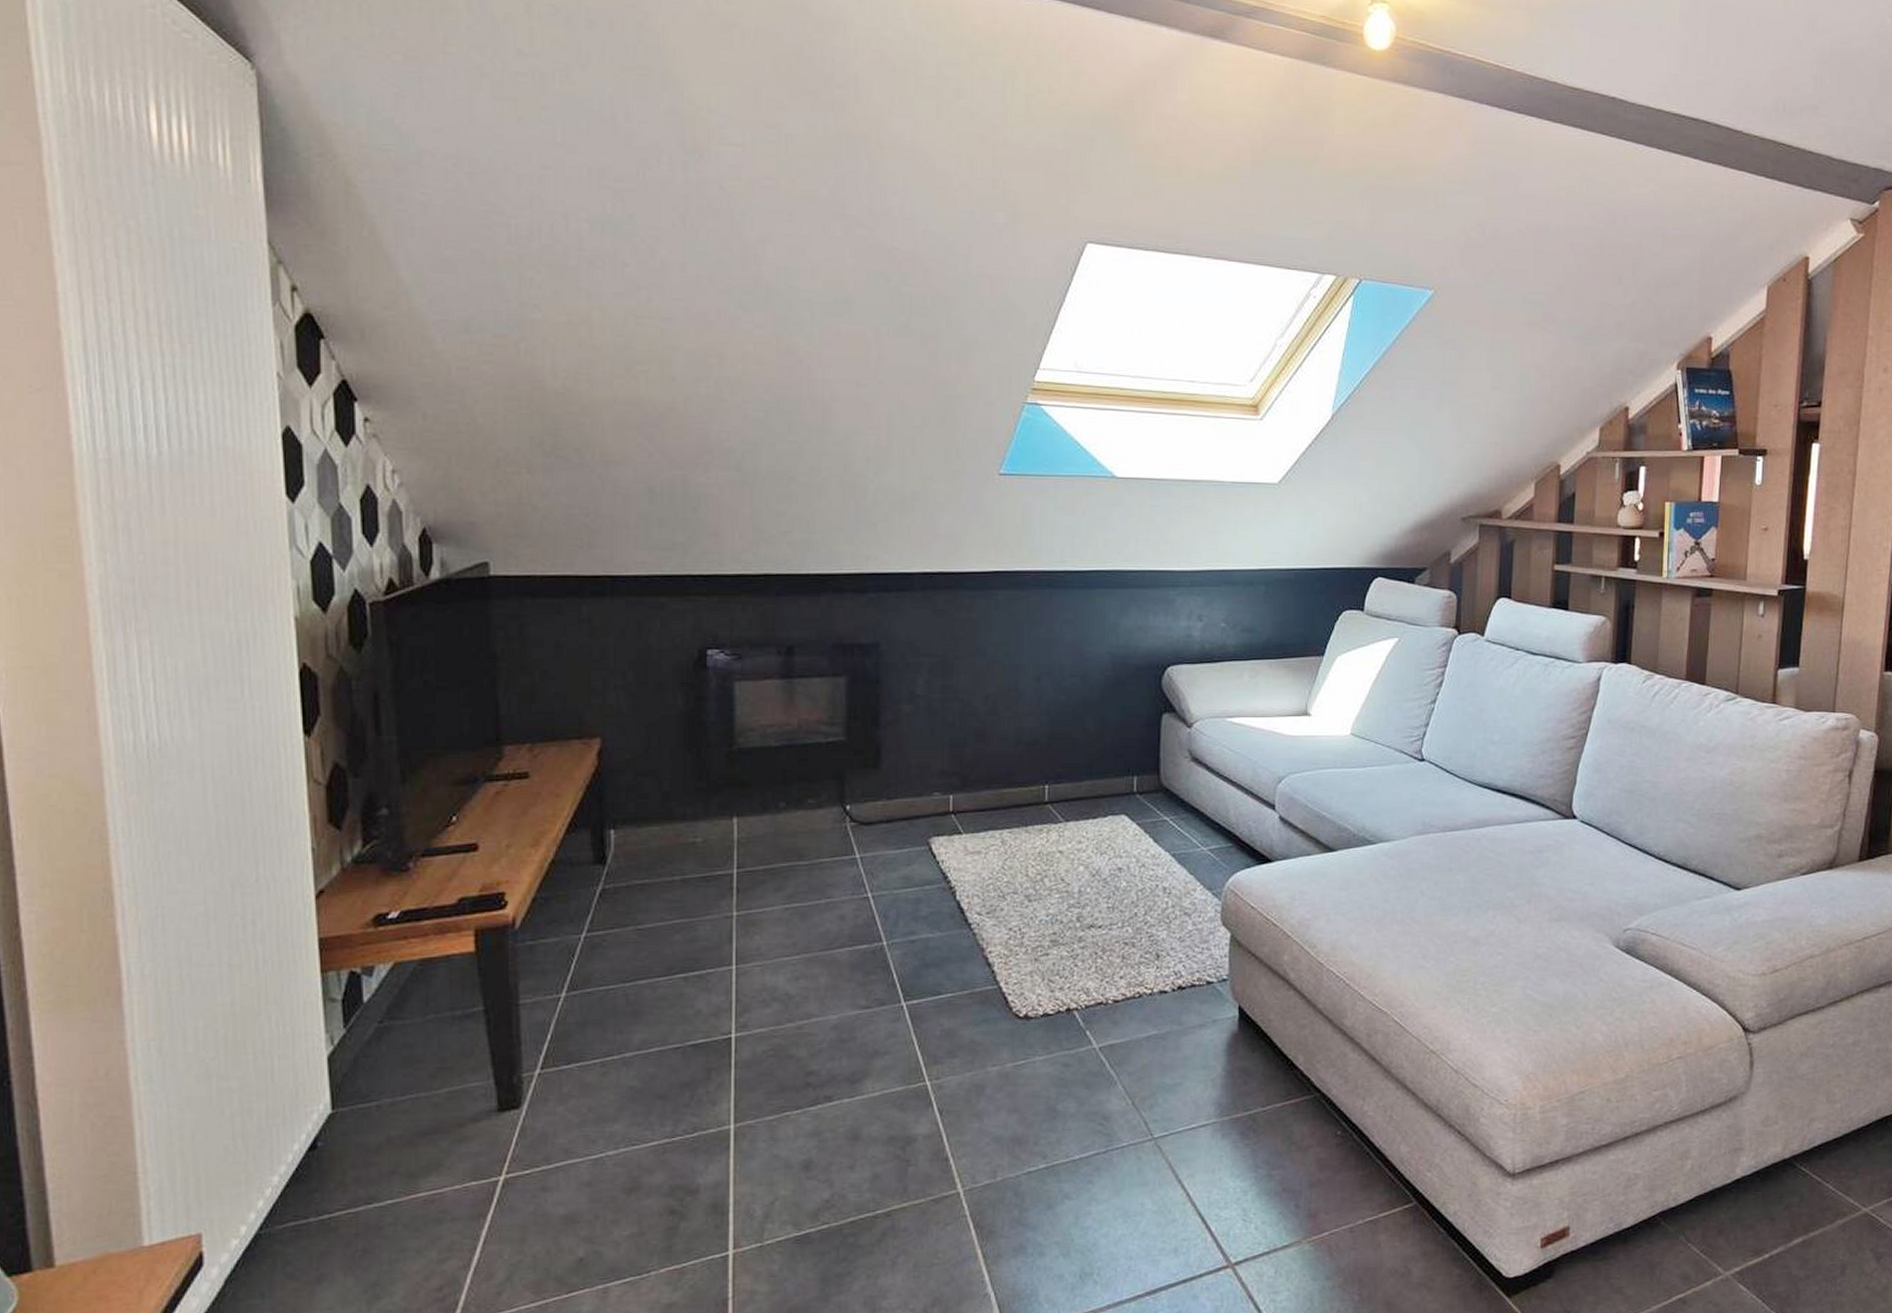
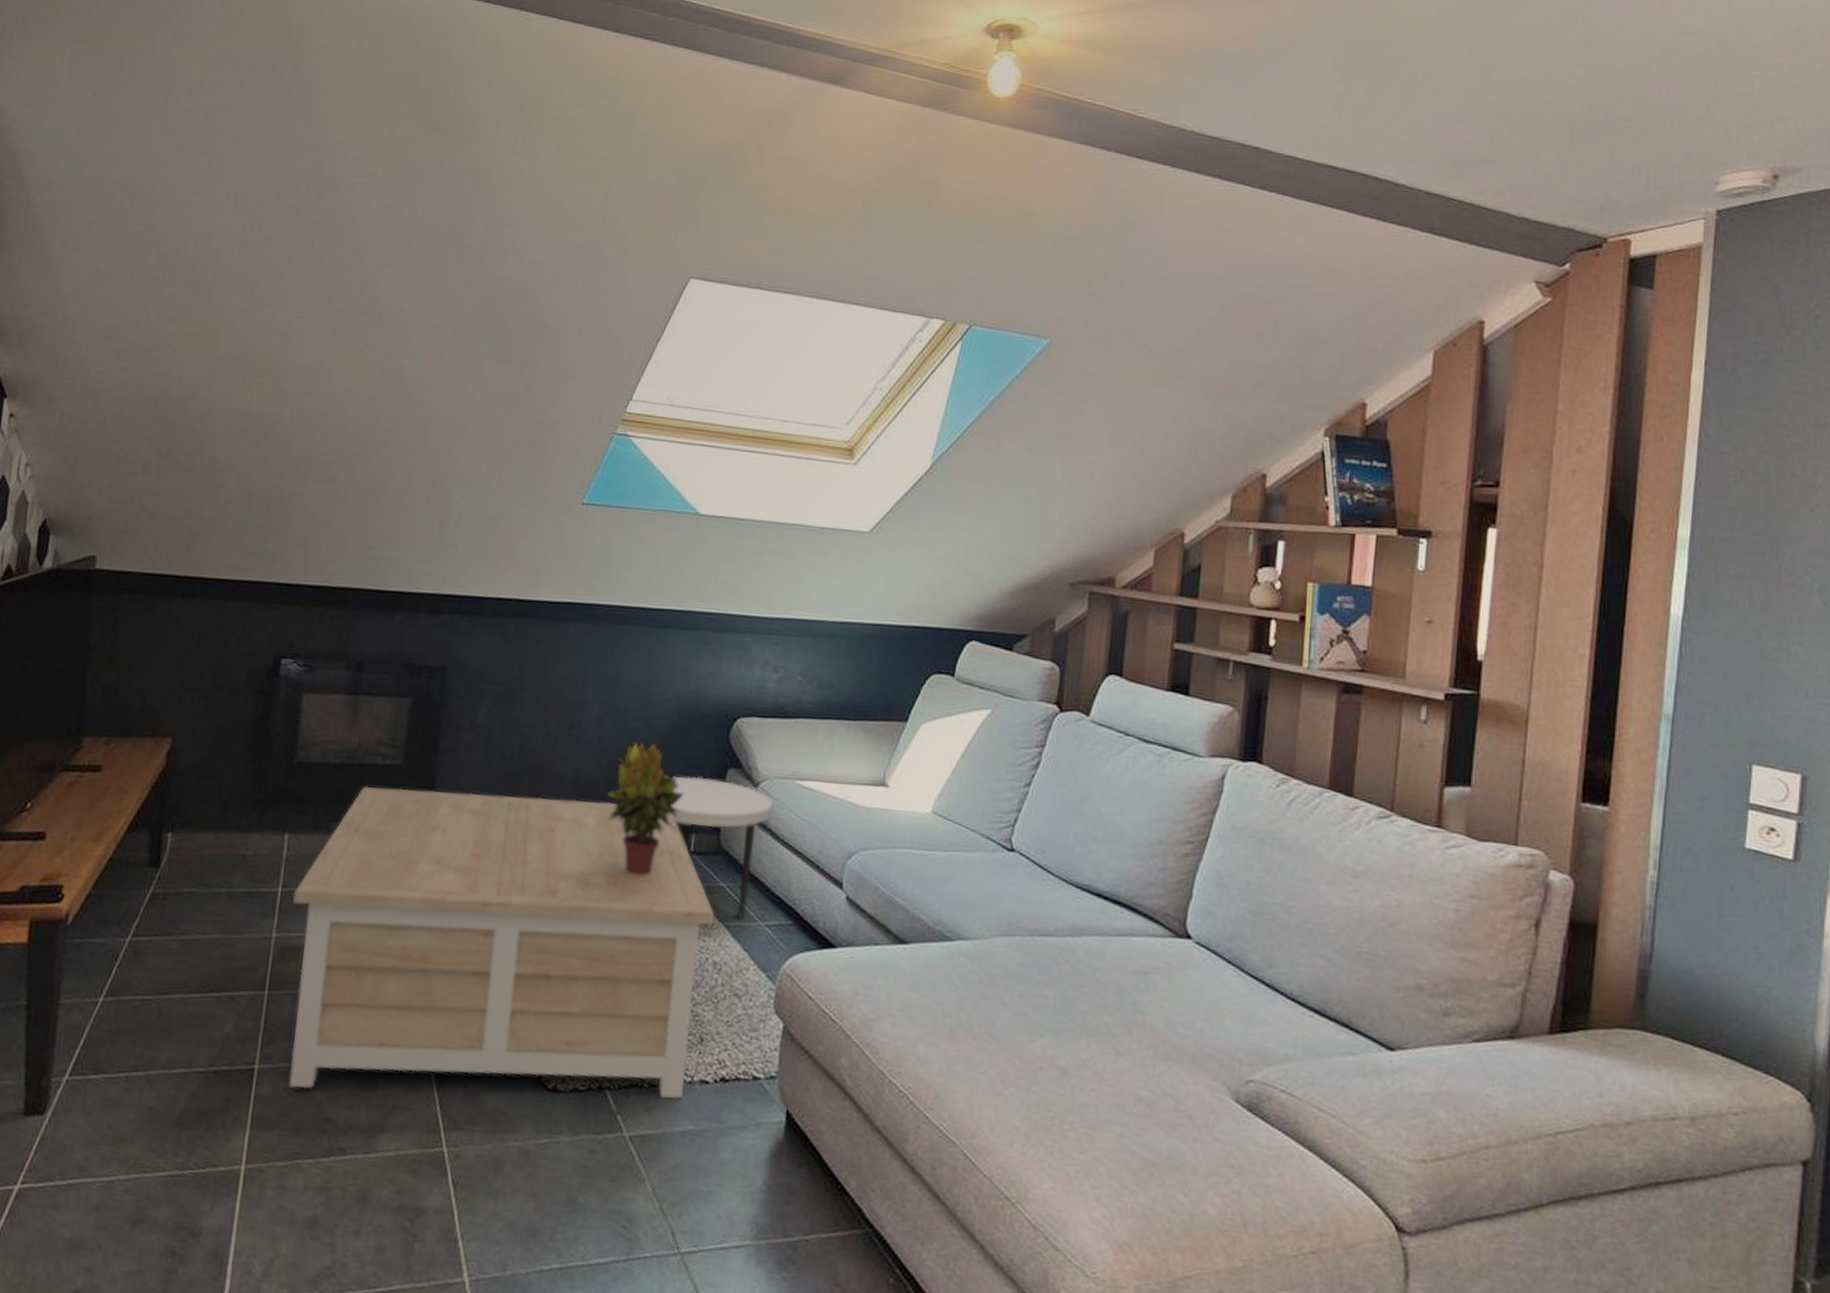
coffee table: none [749,756,1160,1049] -> present [289,785,714,1099]
potted plant: none [1050,696,1124,818] -> present [607,741,684,876]
side table: none [1110,723,1207,847] -> present [671,775,774,920]

